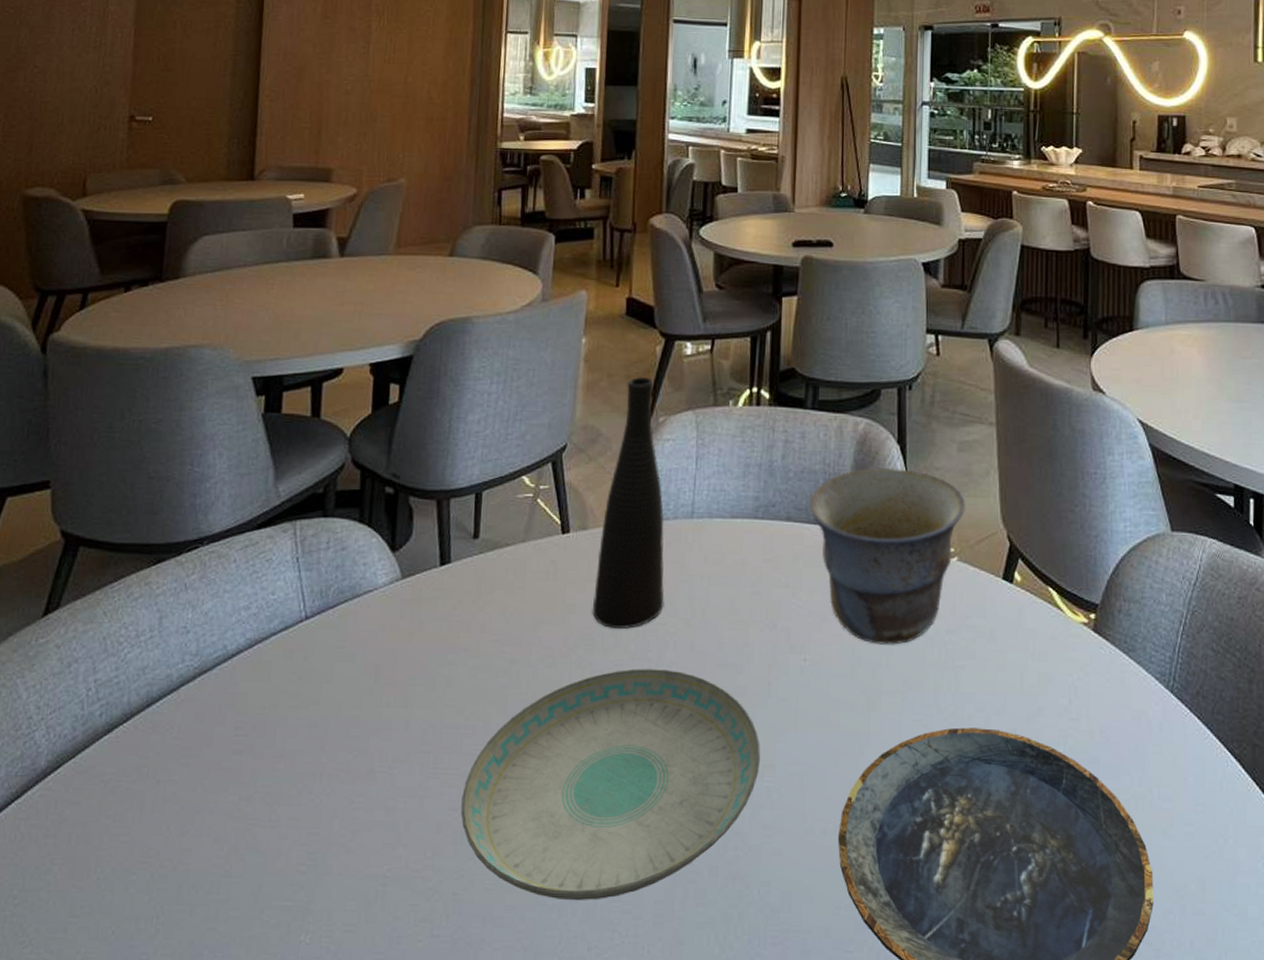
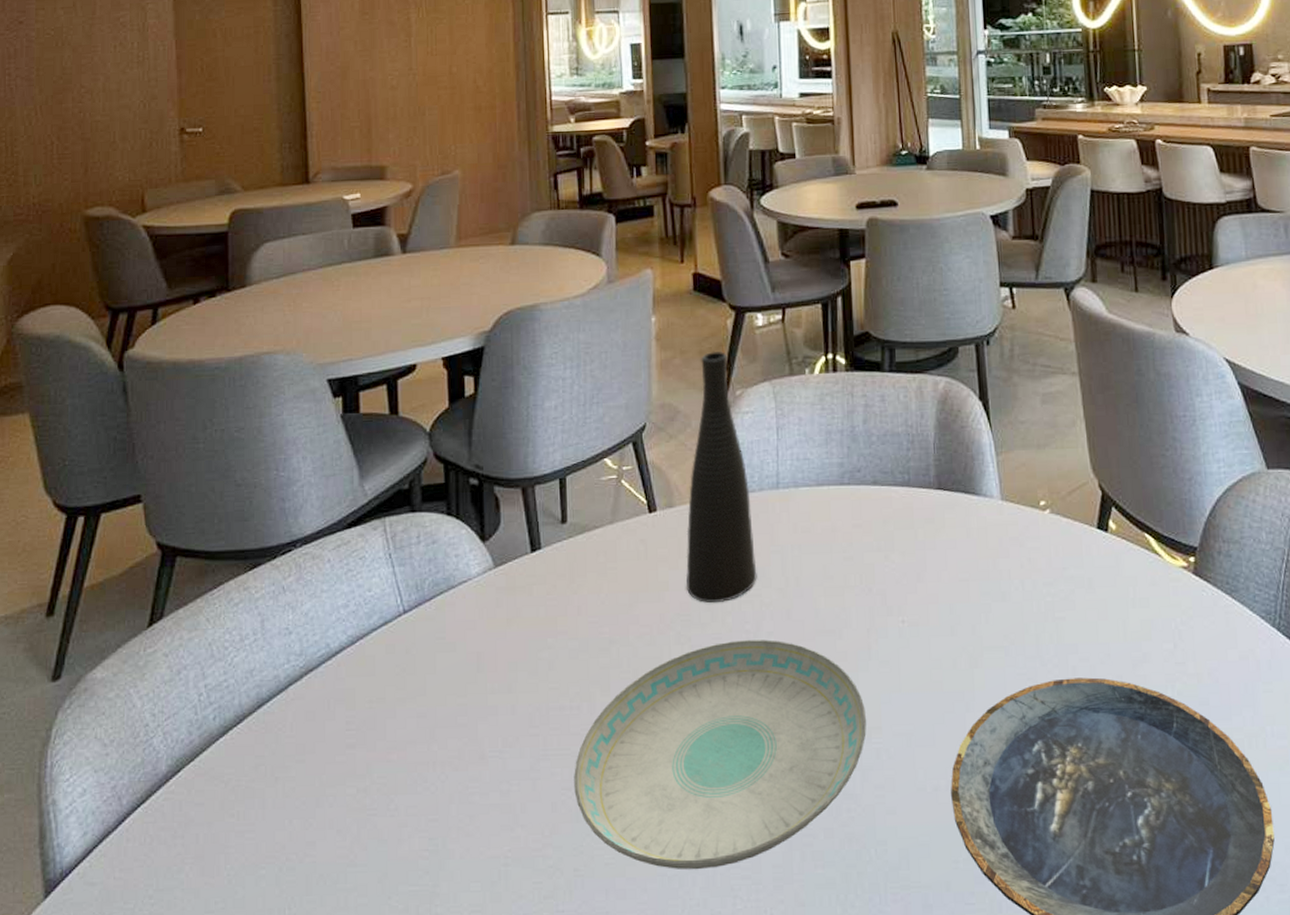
bowl: present [809,467,966,645] -> none [894,424,1054,602]

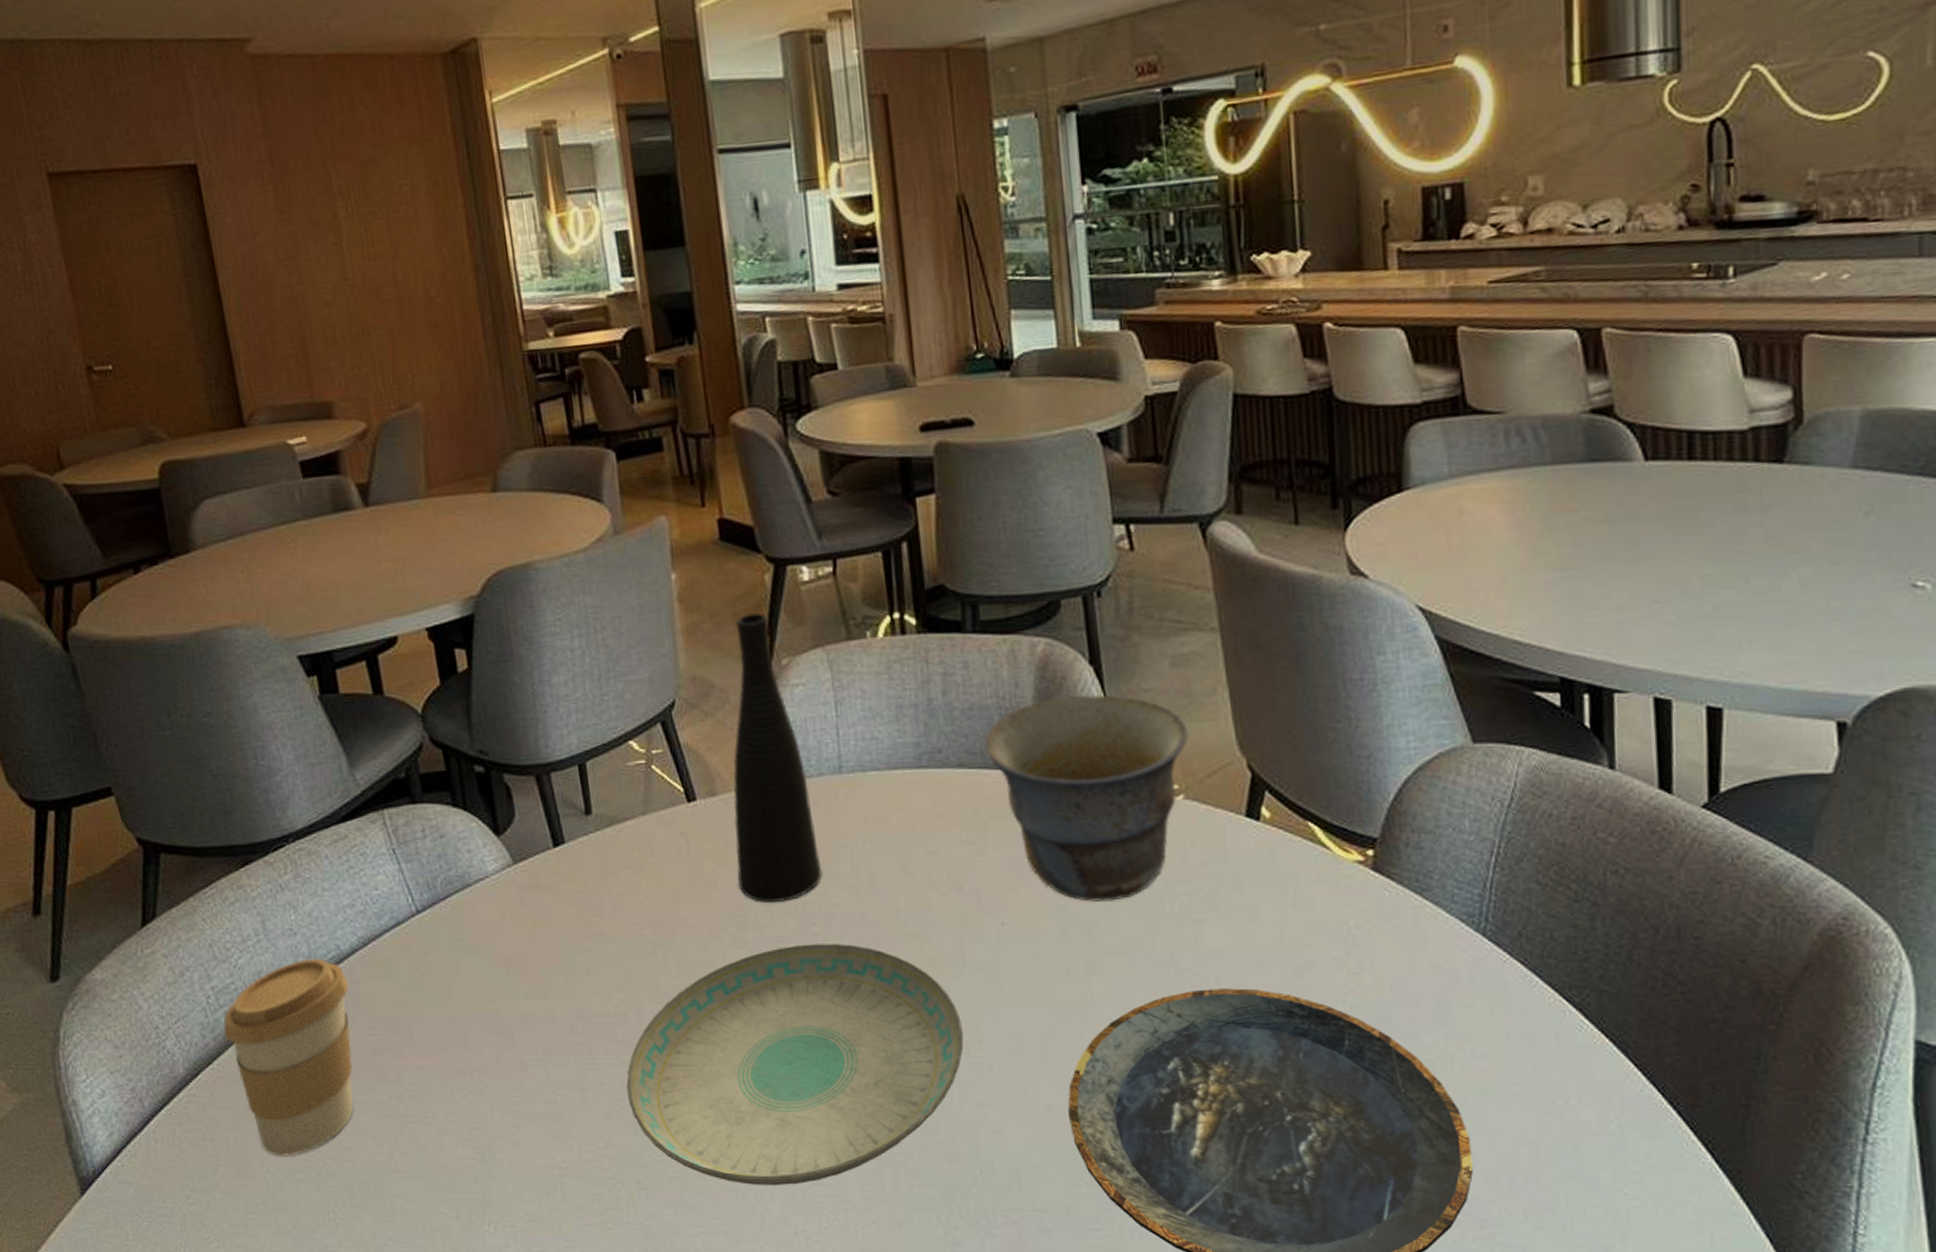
coffee cup: none [210,656,334,853] -> present [223,958,354,1156]
bowl: none [894,424,1054,602] -> present [984,694,1189,902]

